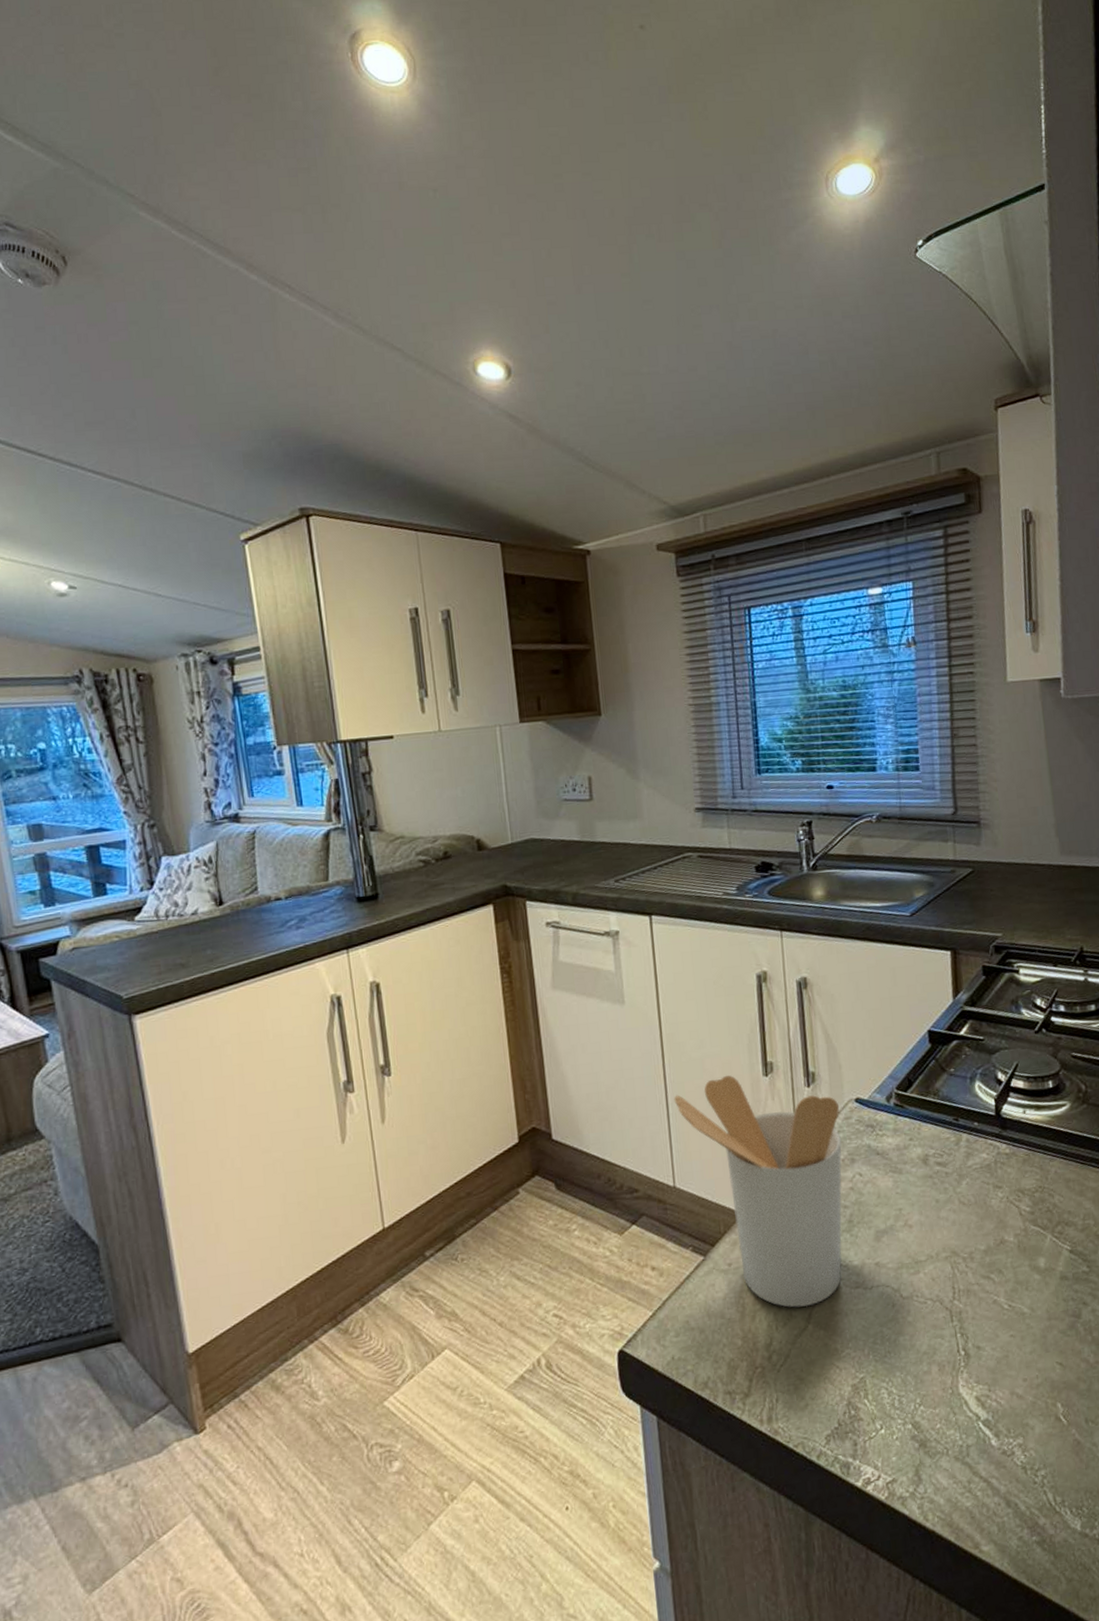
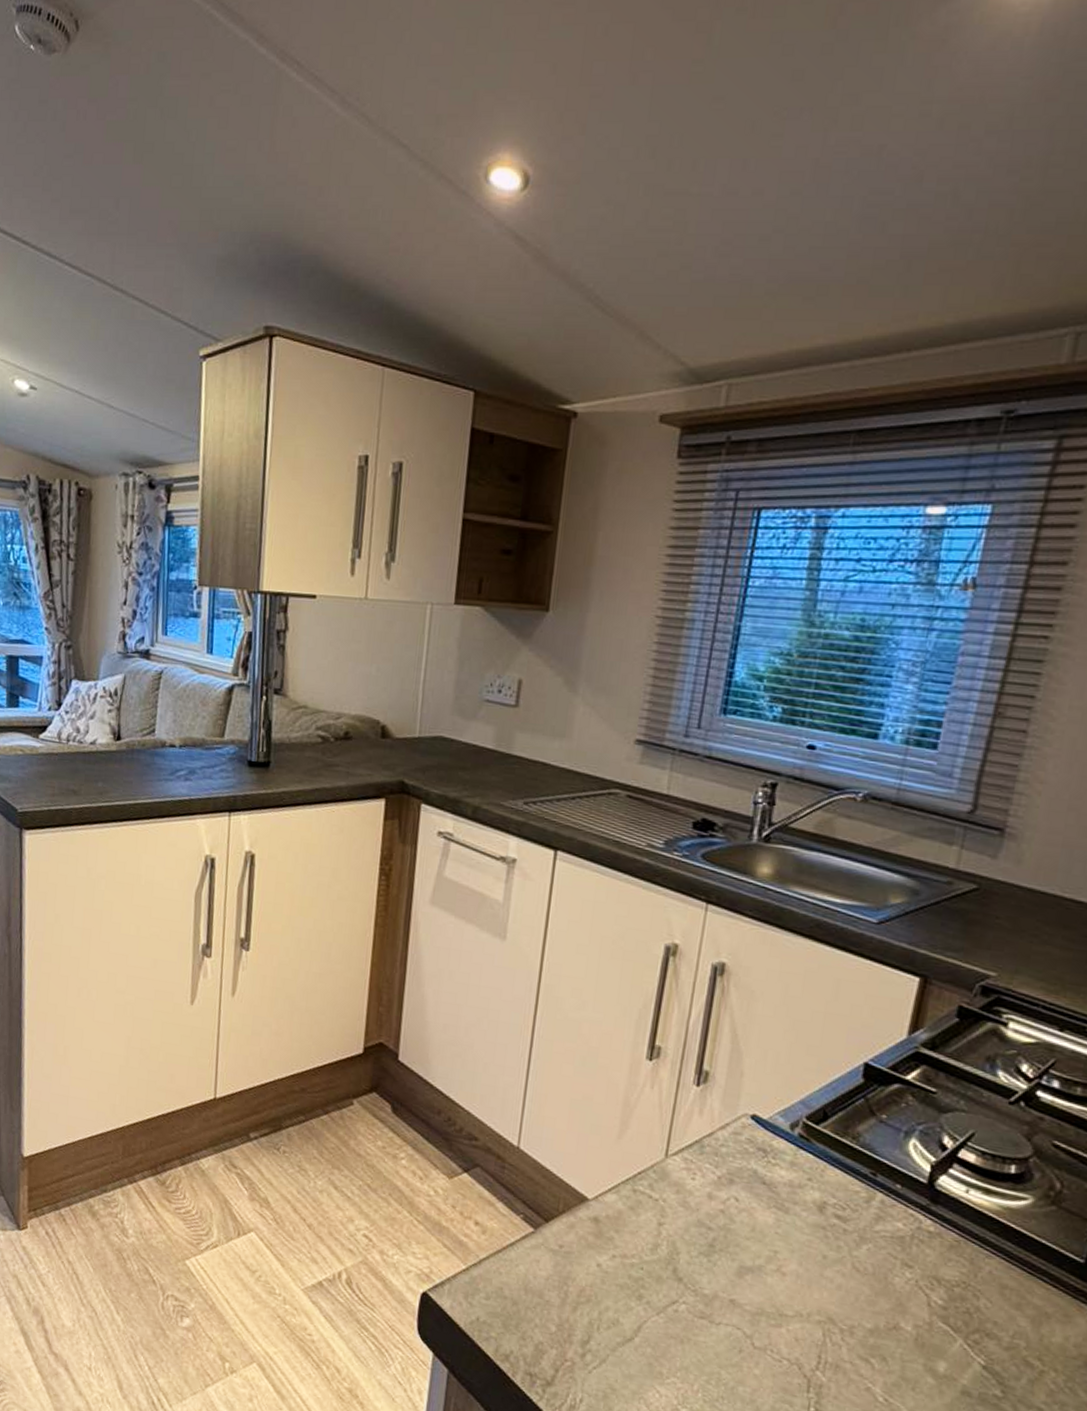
utensil holder: present [673,1075,842,1308] -> none [538,1046,730,1319]

